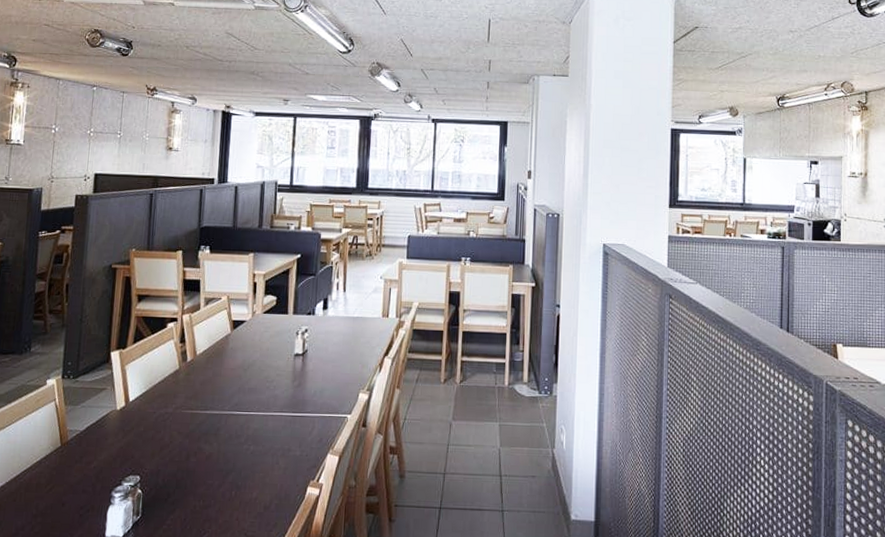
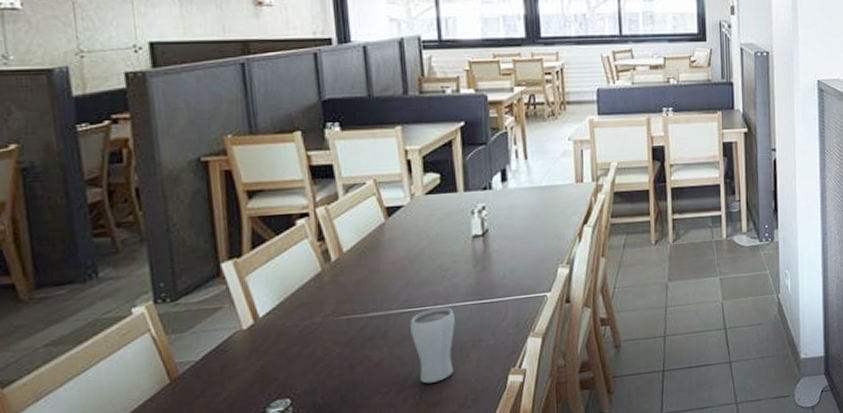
drinking glass: none [236,414,272,483] -> present [410,307,455,384]

